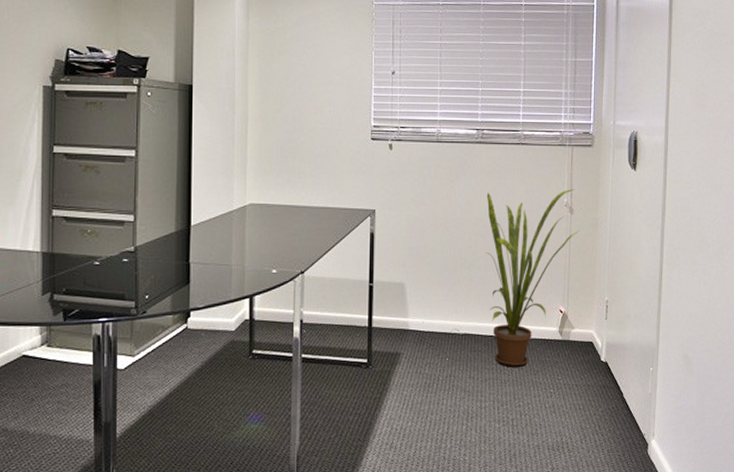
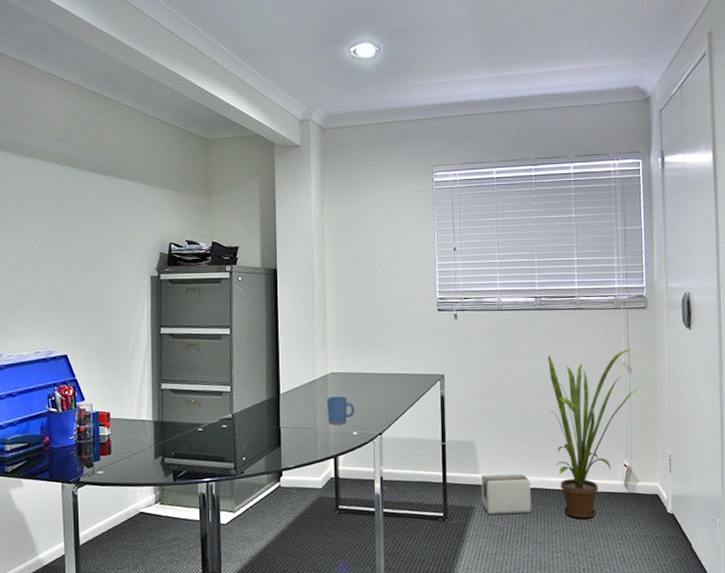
mug: none [243,230,274,261] -> present [326,396,354,425]
box: none [409,318,462,361] -> present [481,473,532,515]

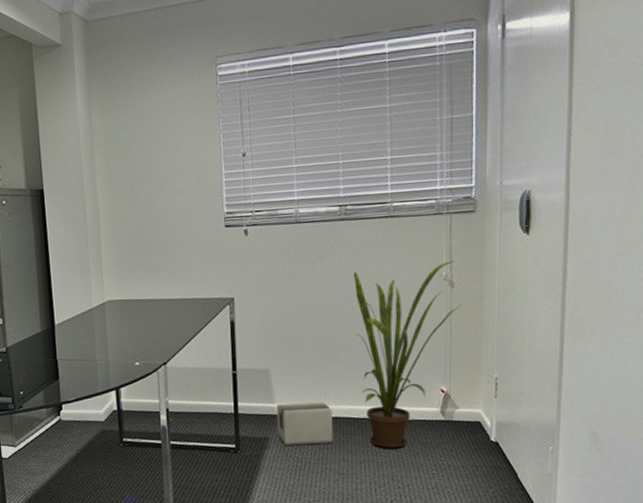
mug: present [326,396,354,425] -> none [105,325,136,355]

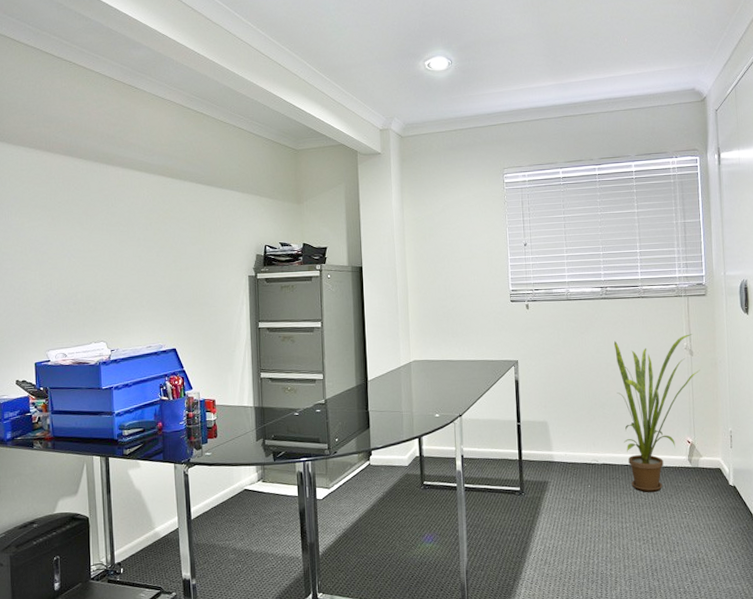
box: present [277,402,333,446] -> none [554,450,602,489]

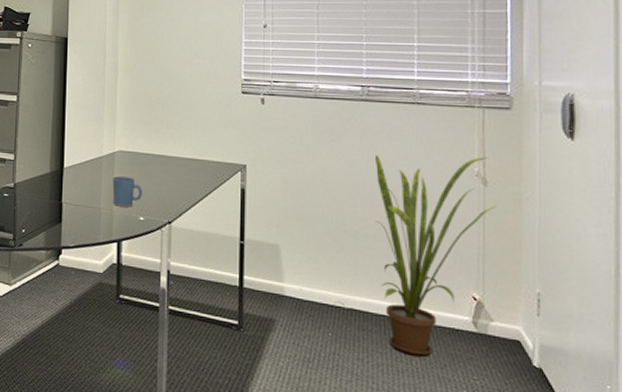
mug: none [410,382,436,408] -> present [112,176,142,207]

